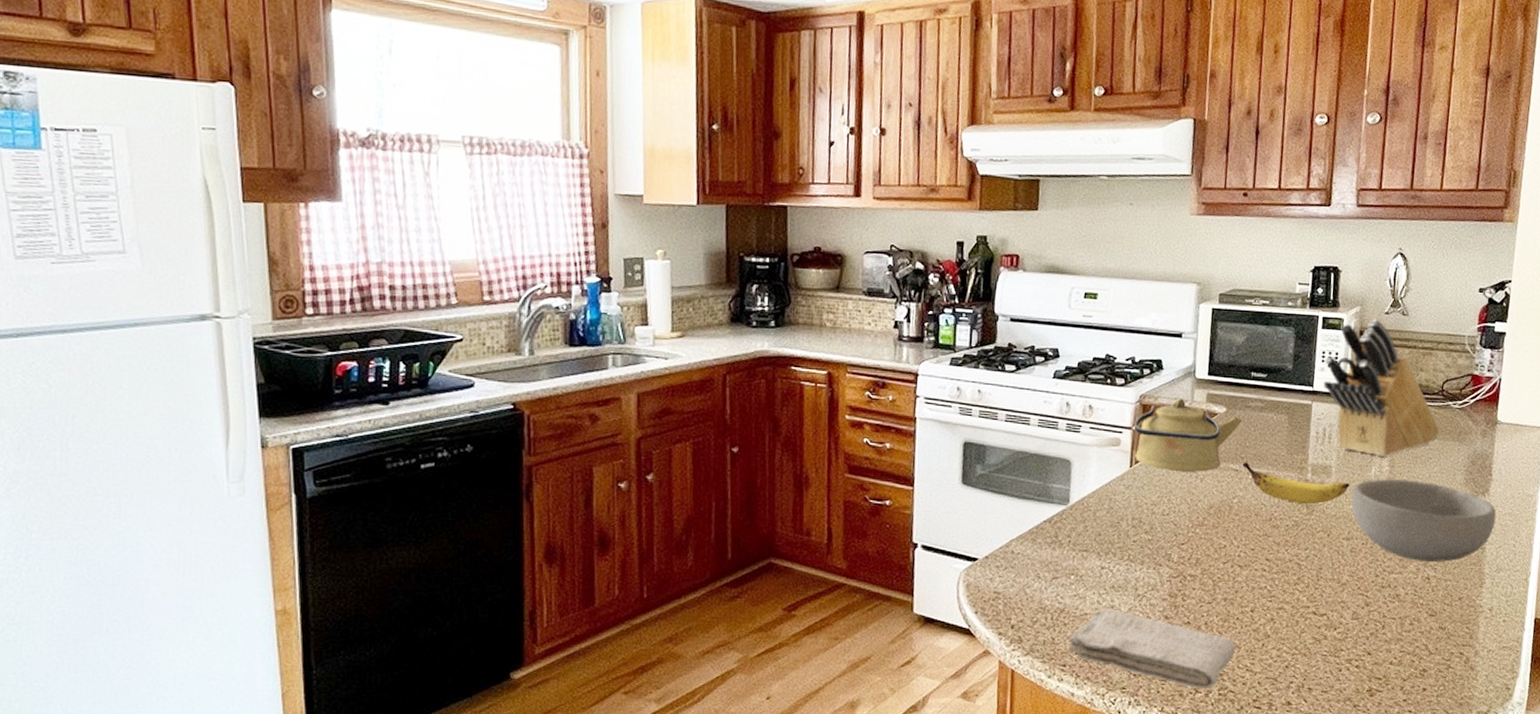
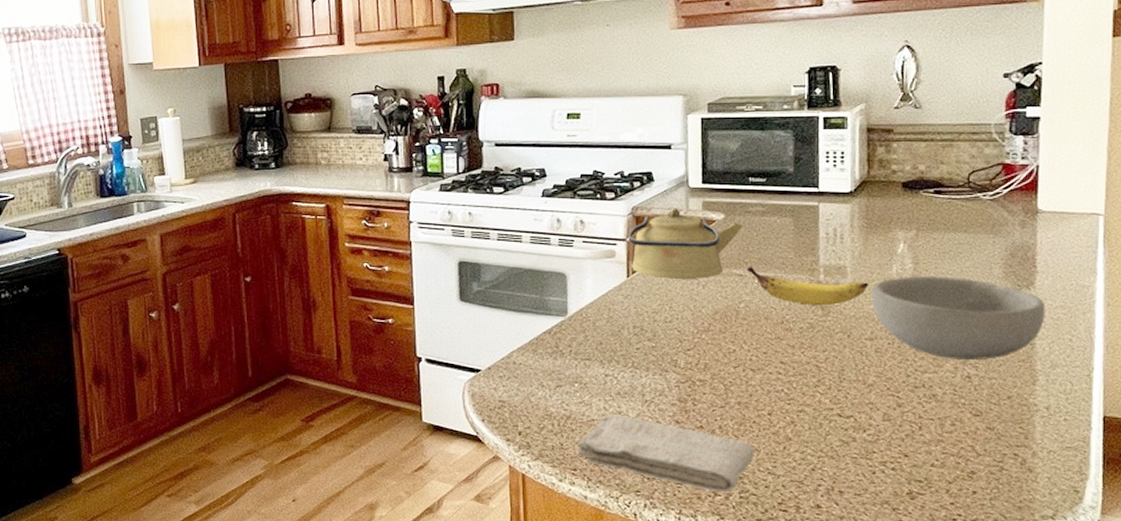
knife block: present [1324,319,1440,457] -> none [829,115,969,254]

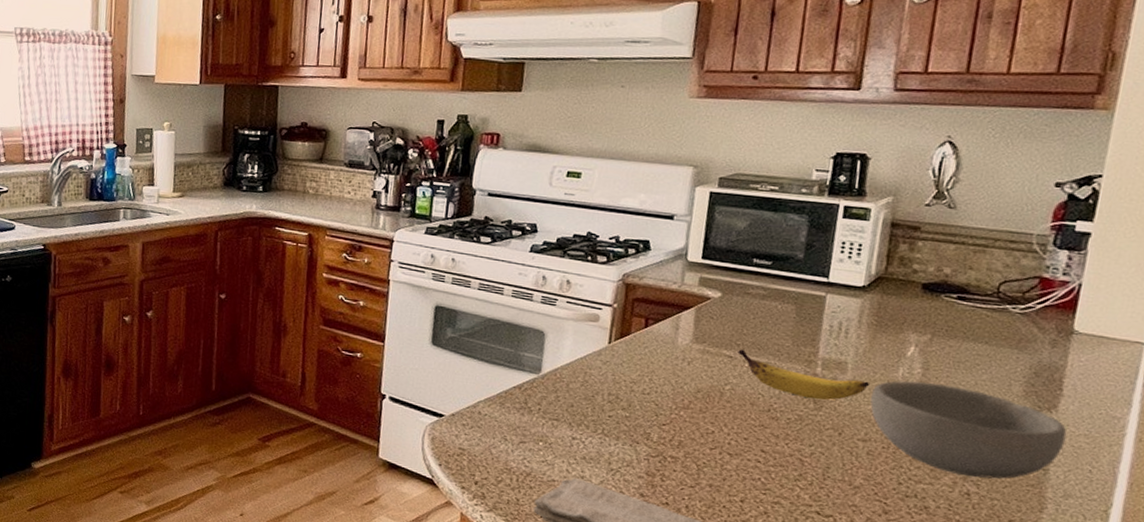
kettle: present [628,208,743,279] -> none [614,280,741,355]

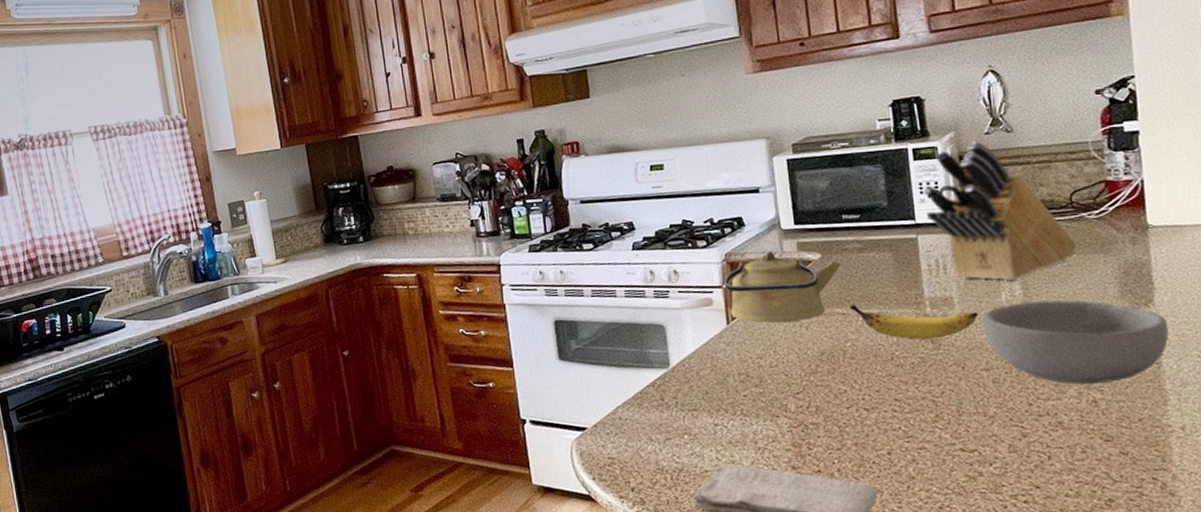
kettle: none [614,280,741,355] -> present [724,251,841,323]
knife block: none [842,211,993,358] -> present [923,141,1077,280]

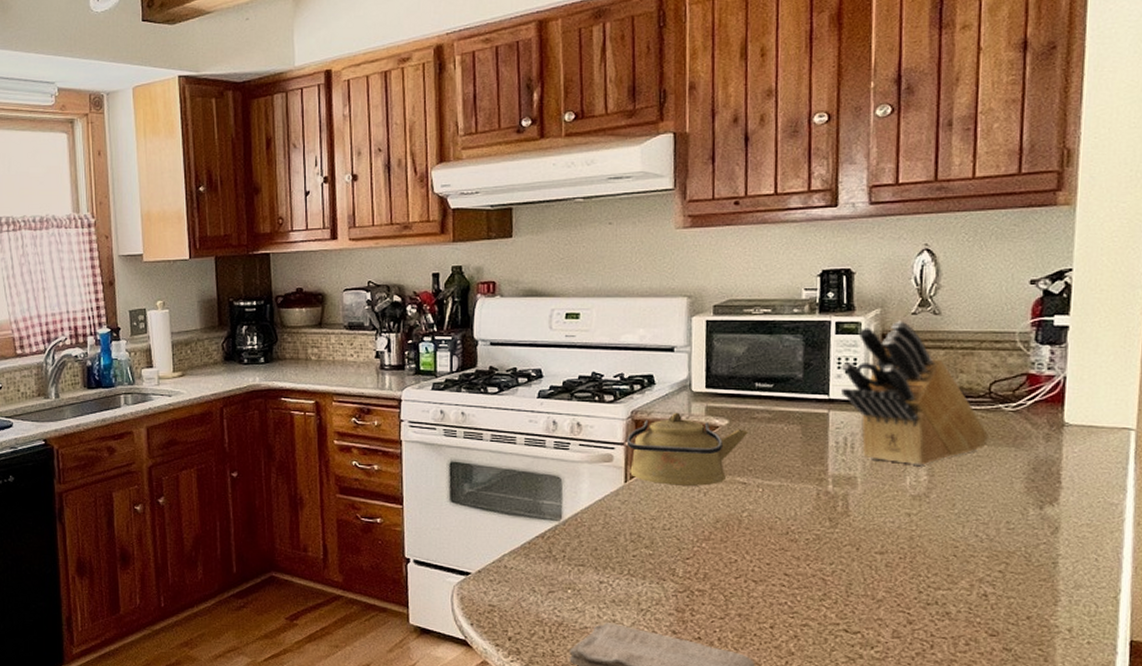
banana: present [849,304,979,340] -> none [751,475,881,517]
bowl: present [982,300,1169,385] -> none [883,489,1070,578]

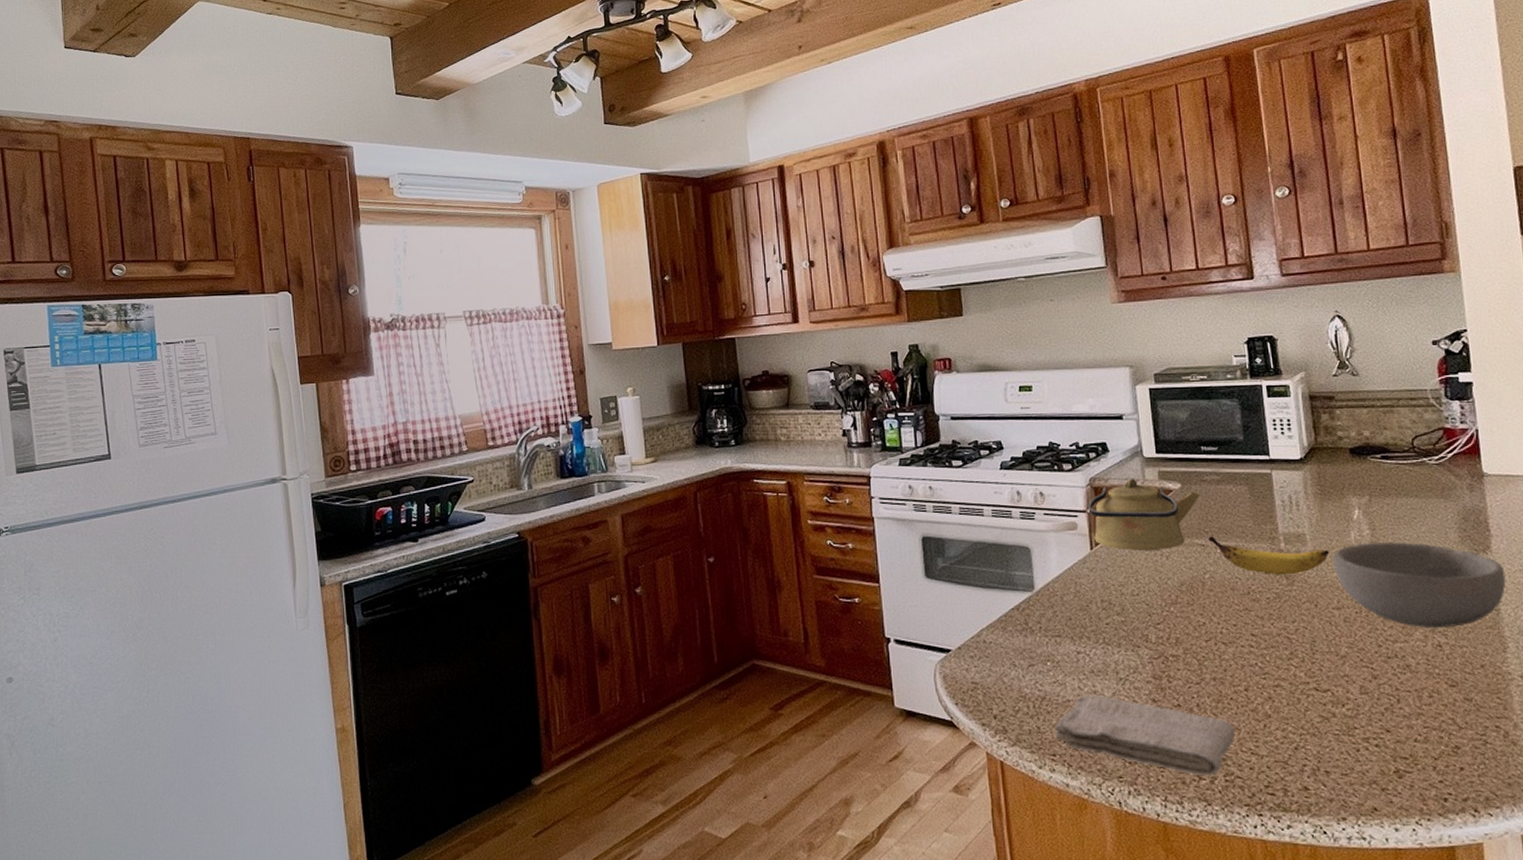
banana: none [751,475,881,517] -> present [1208,536,1330,575]
knife block: present [841,321,990,465] -> none [1277,382,1420,520]
bowl: none [883,489,1070,578] -> present [1333,542,1506,629]

